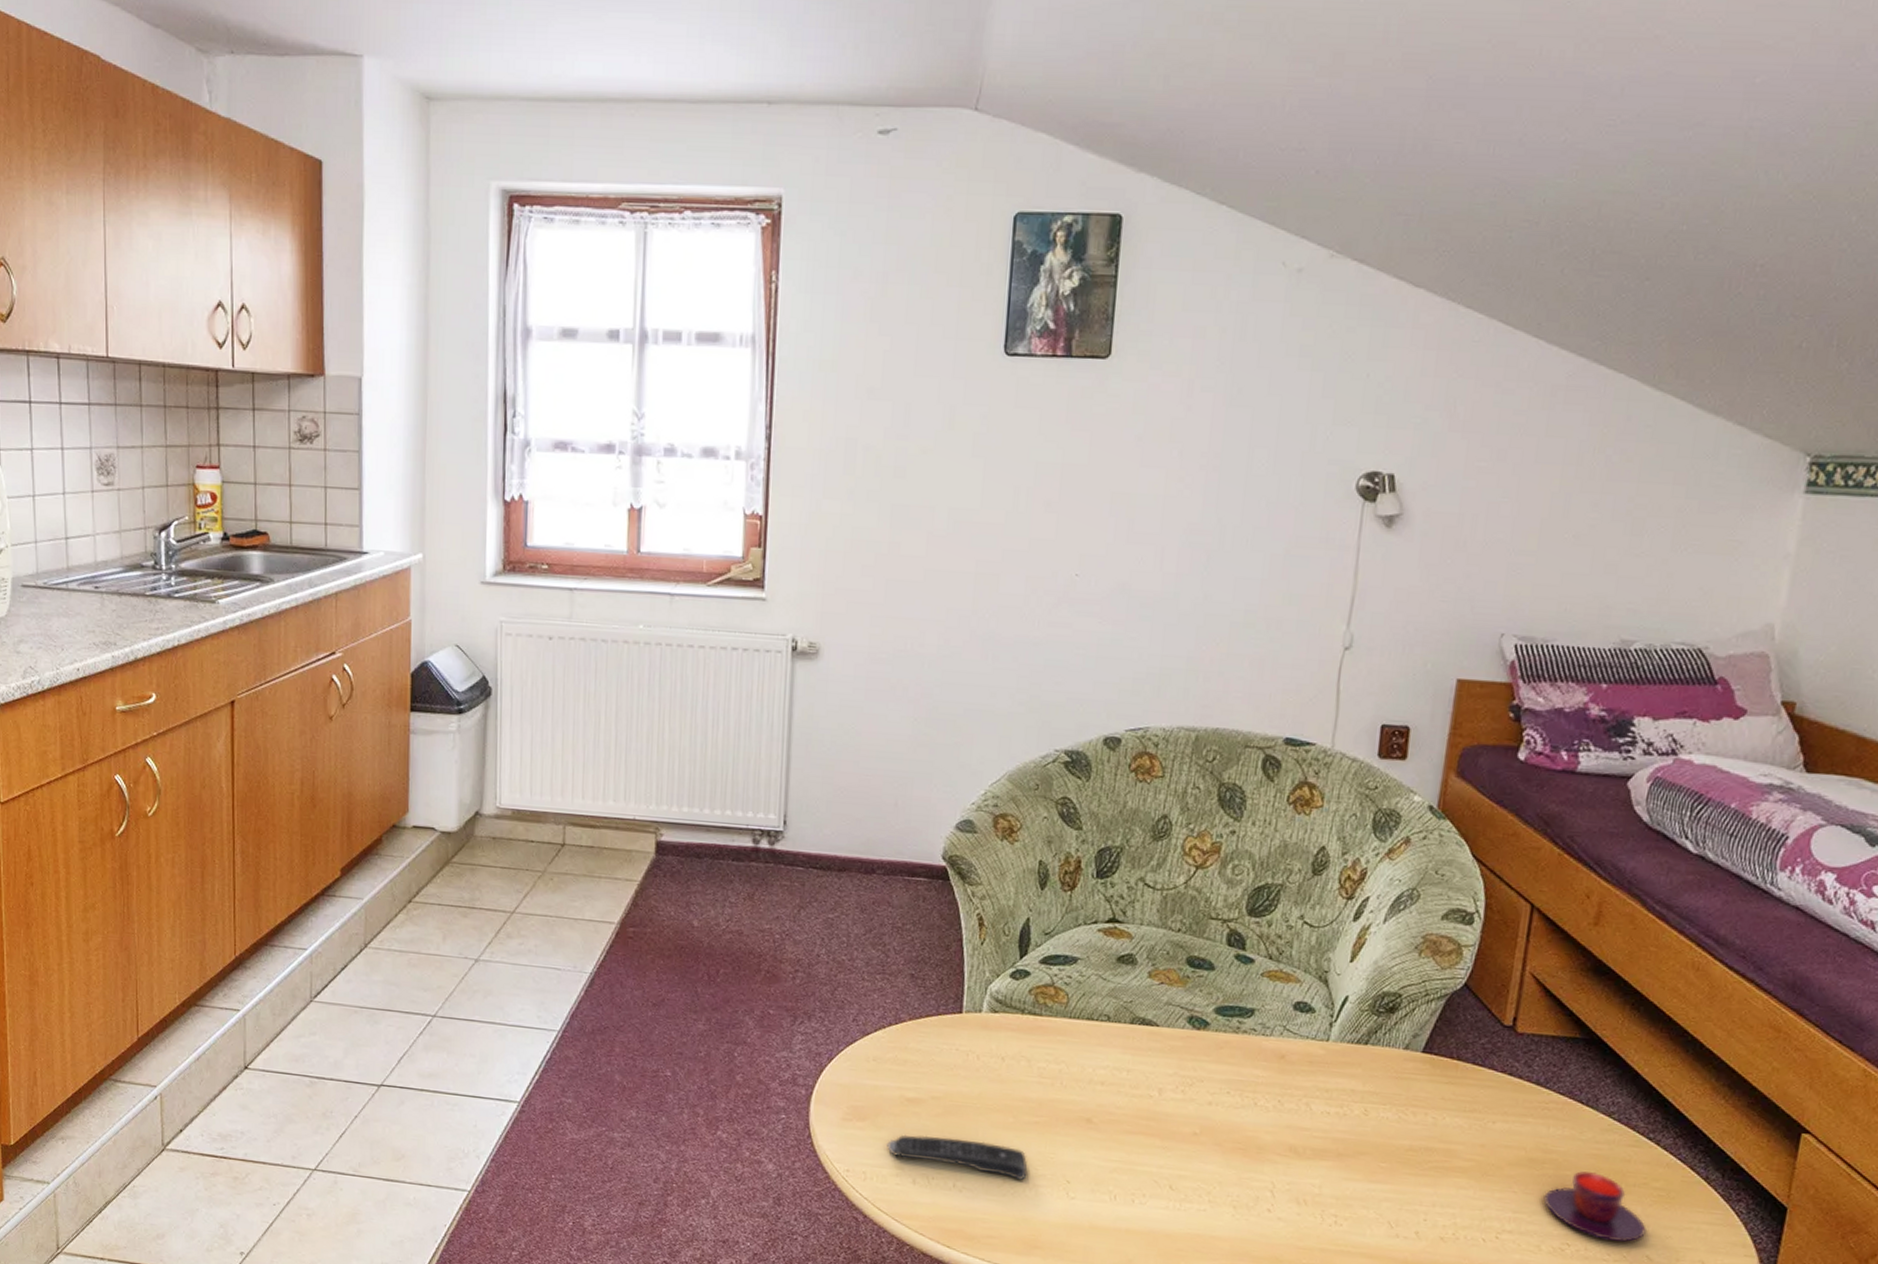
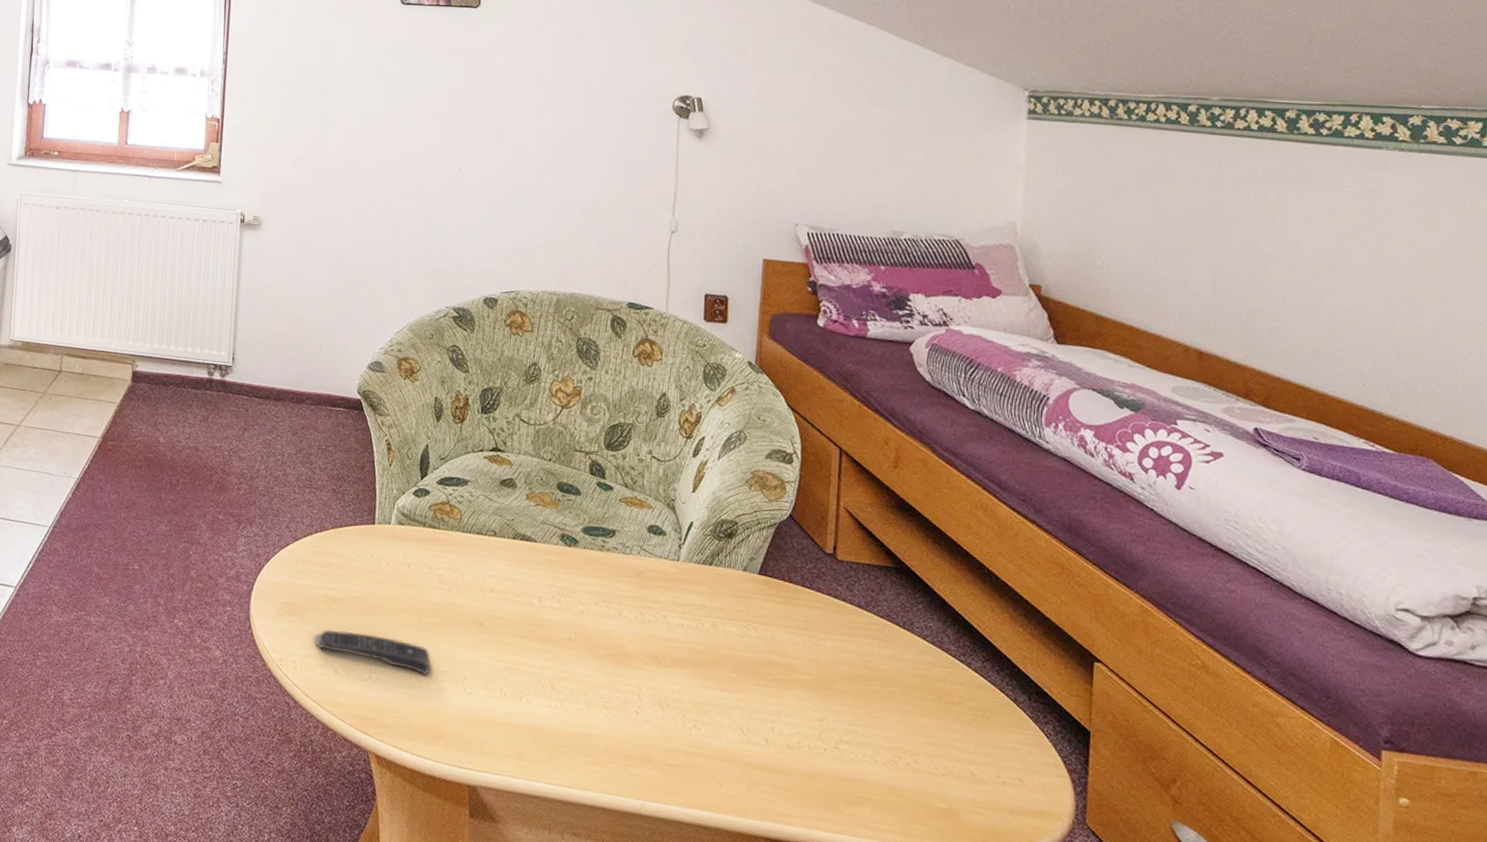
teacup: present [1543,1171,1646,1242] -> none [874,688,967,758]

